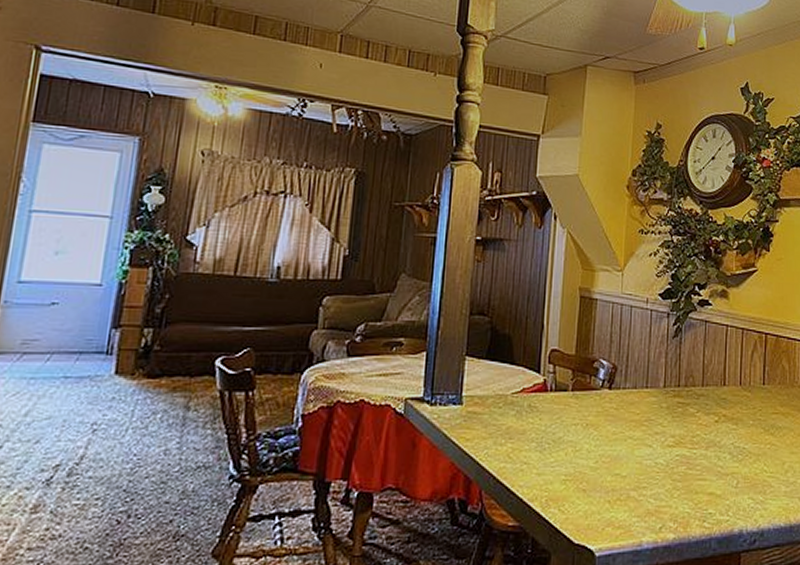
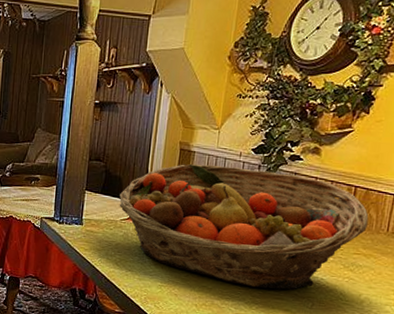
fruit basket: none [509,314,782,468] -> present [119,164,369,289]

